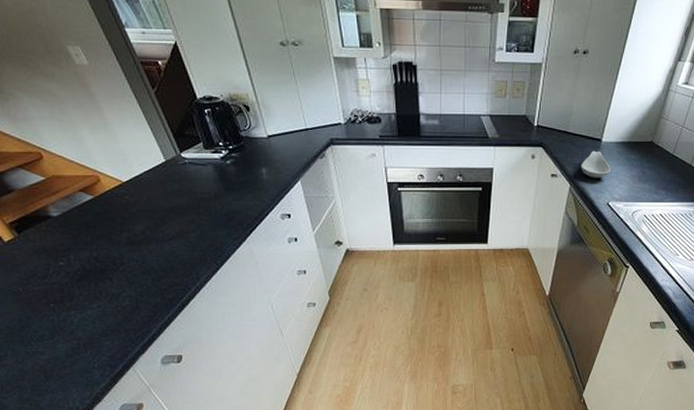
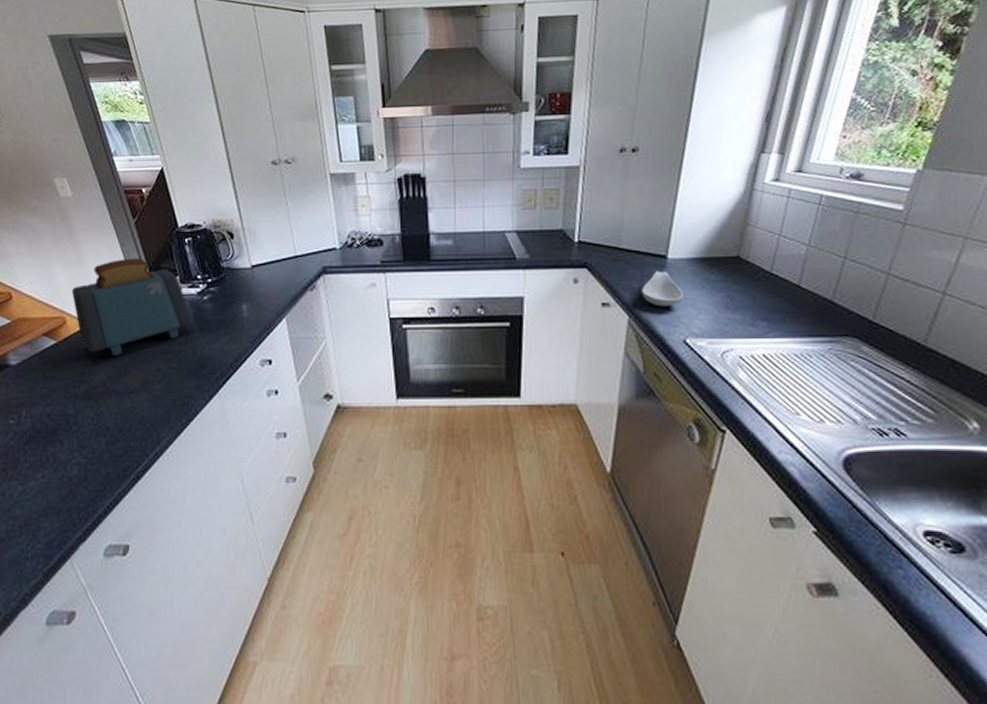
toaster: none [101,124,220,210] -> present [71,257,194,356]

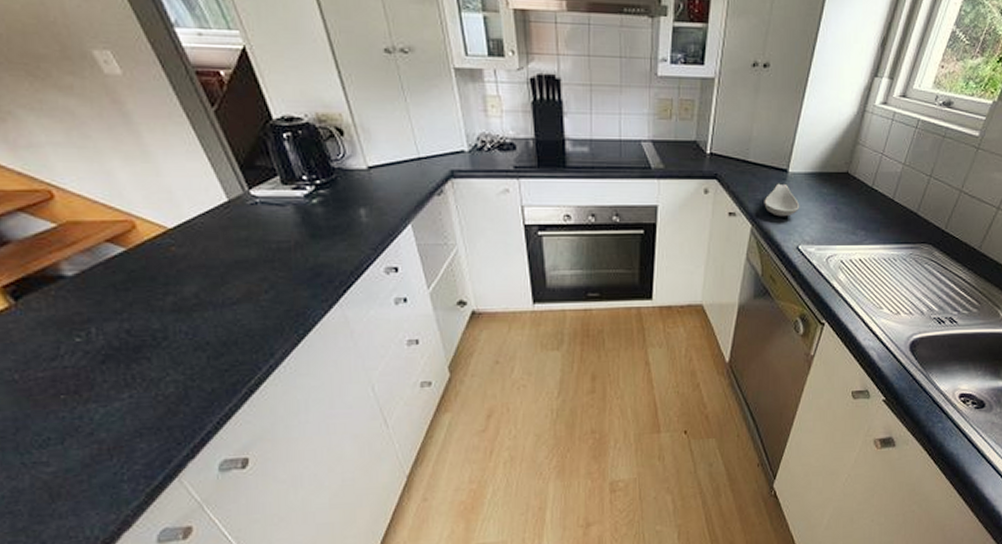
toaster: present [71,257,194,356] -> none [138,153,303,265]

